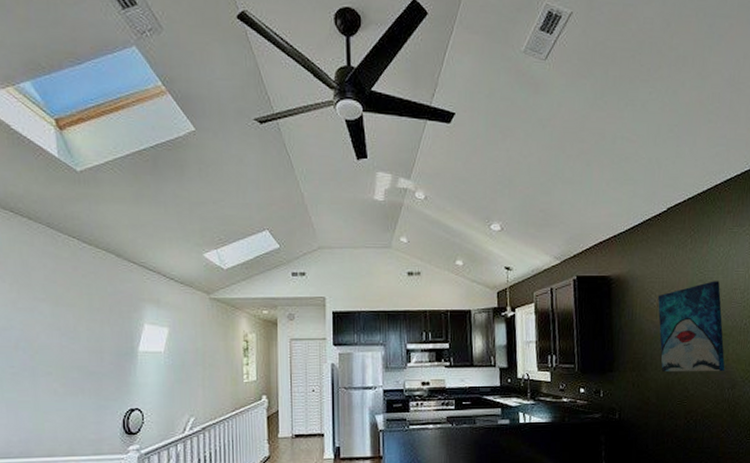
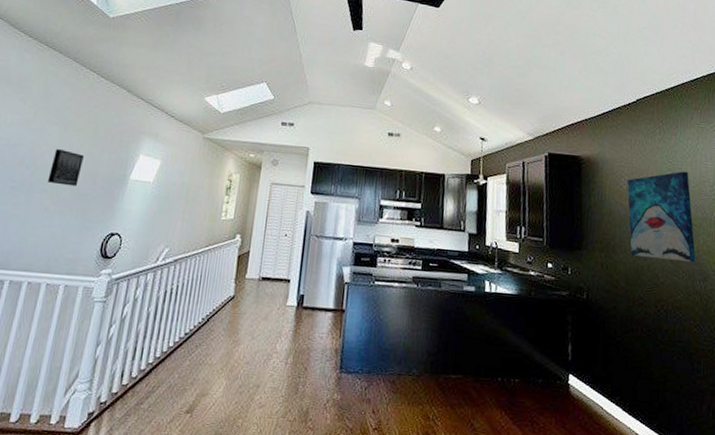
wall art: none [49,328,85,366] -> present [47,149,85,187]

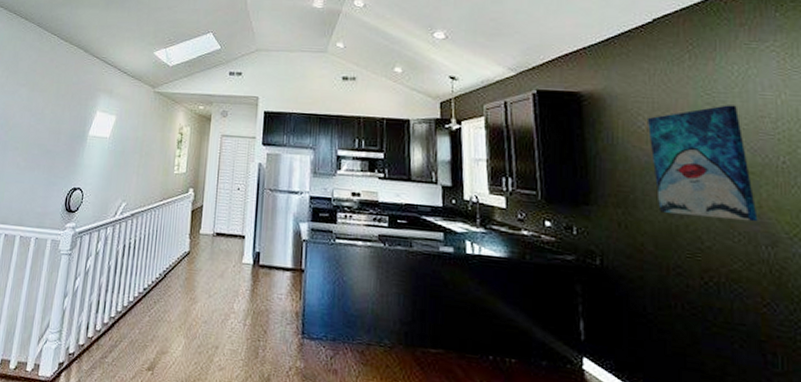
wall art: present [47,149,85,187] -> none [18,109,49,144]

